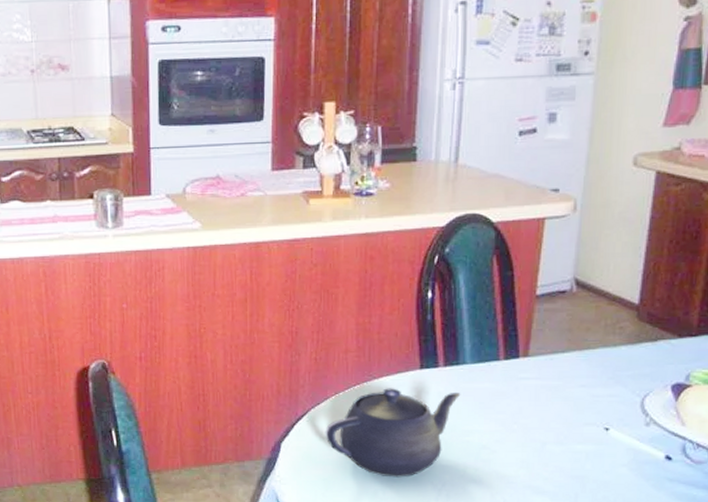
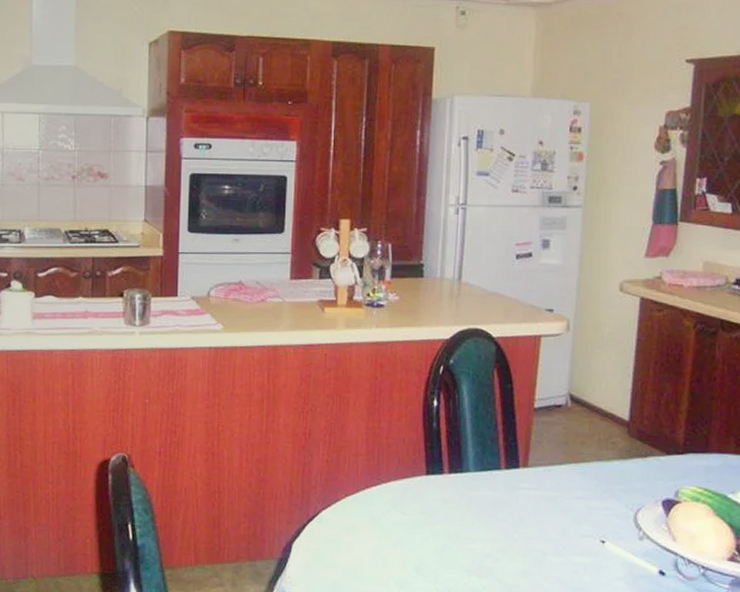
teapot: present [325,388,461,478] -> none [335,492,465,583]

